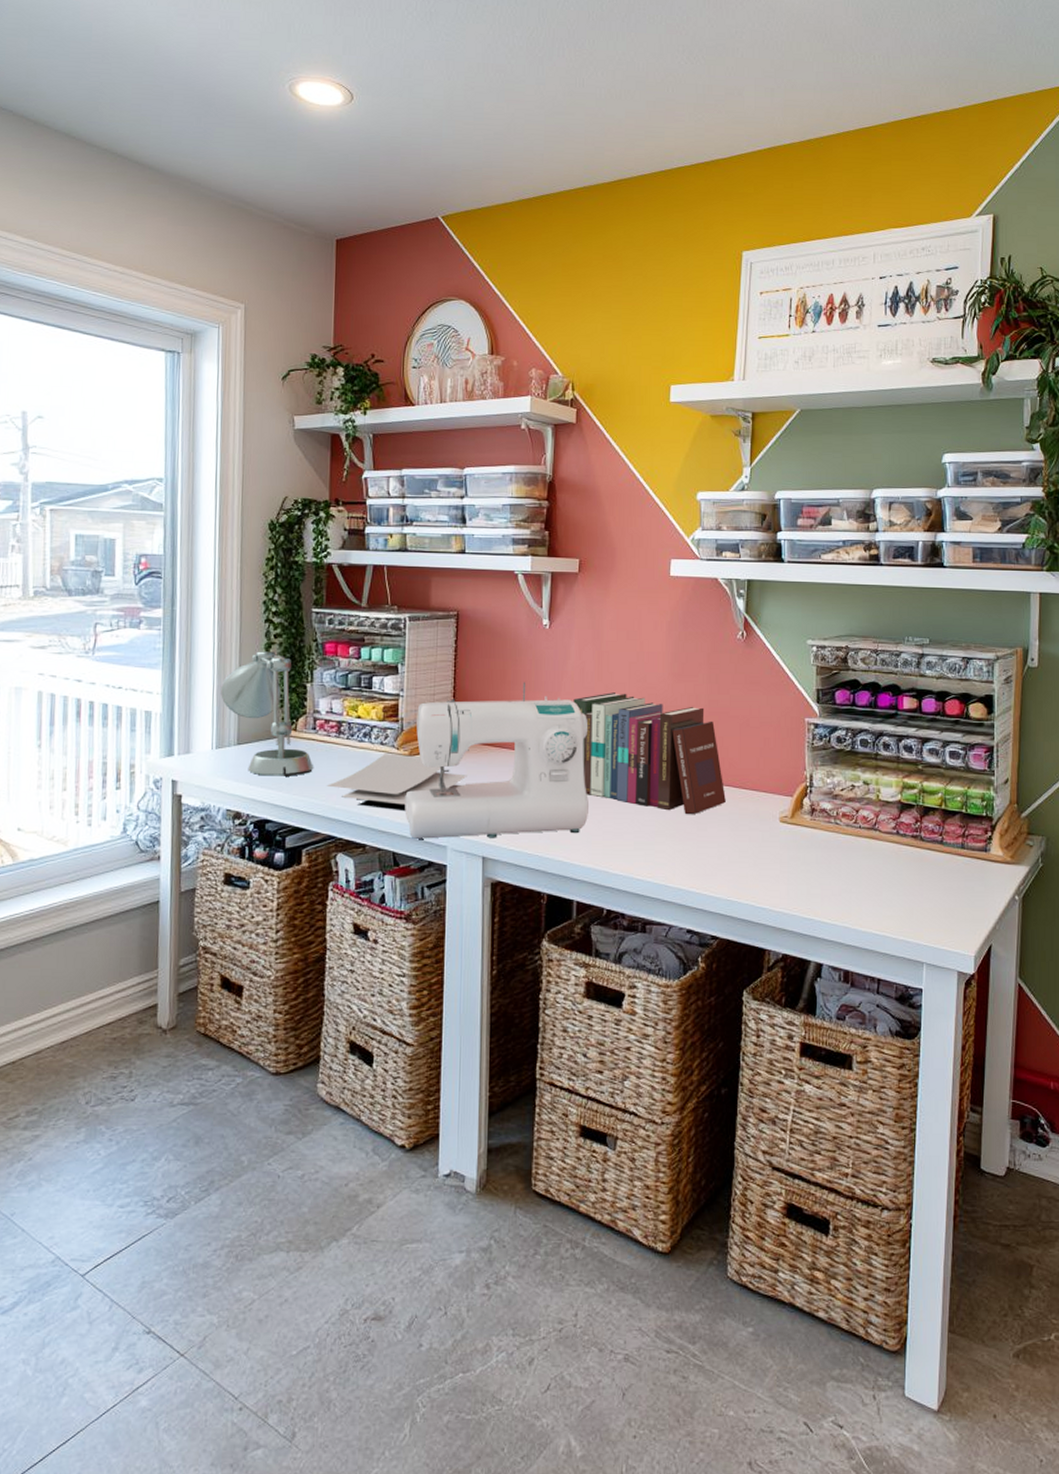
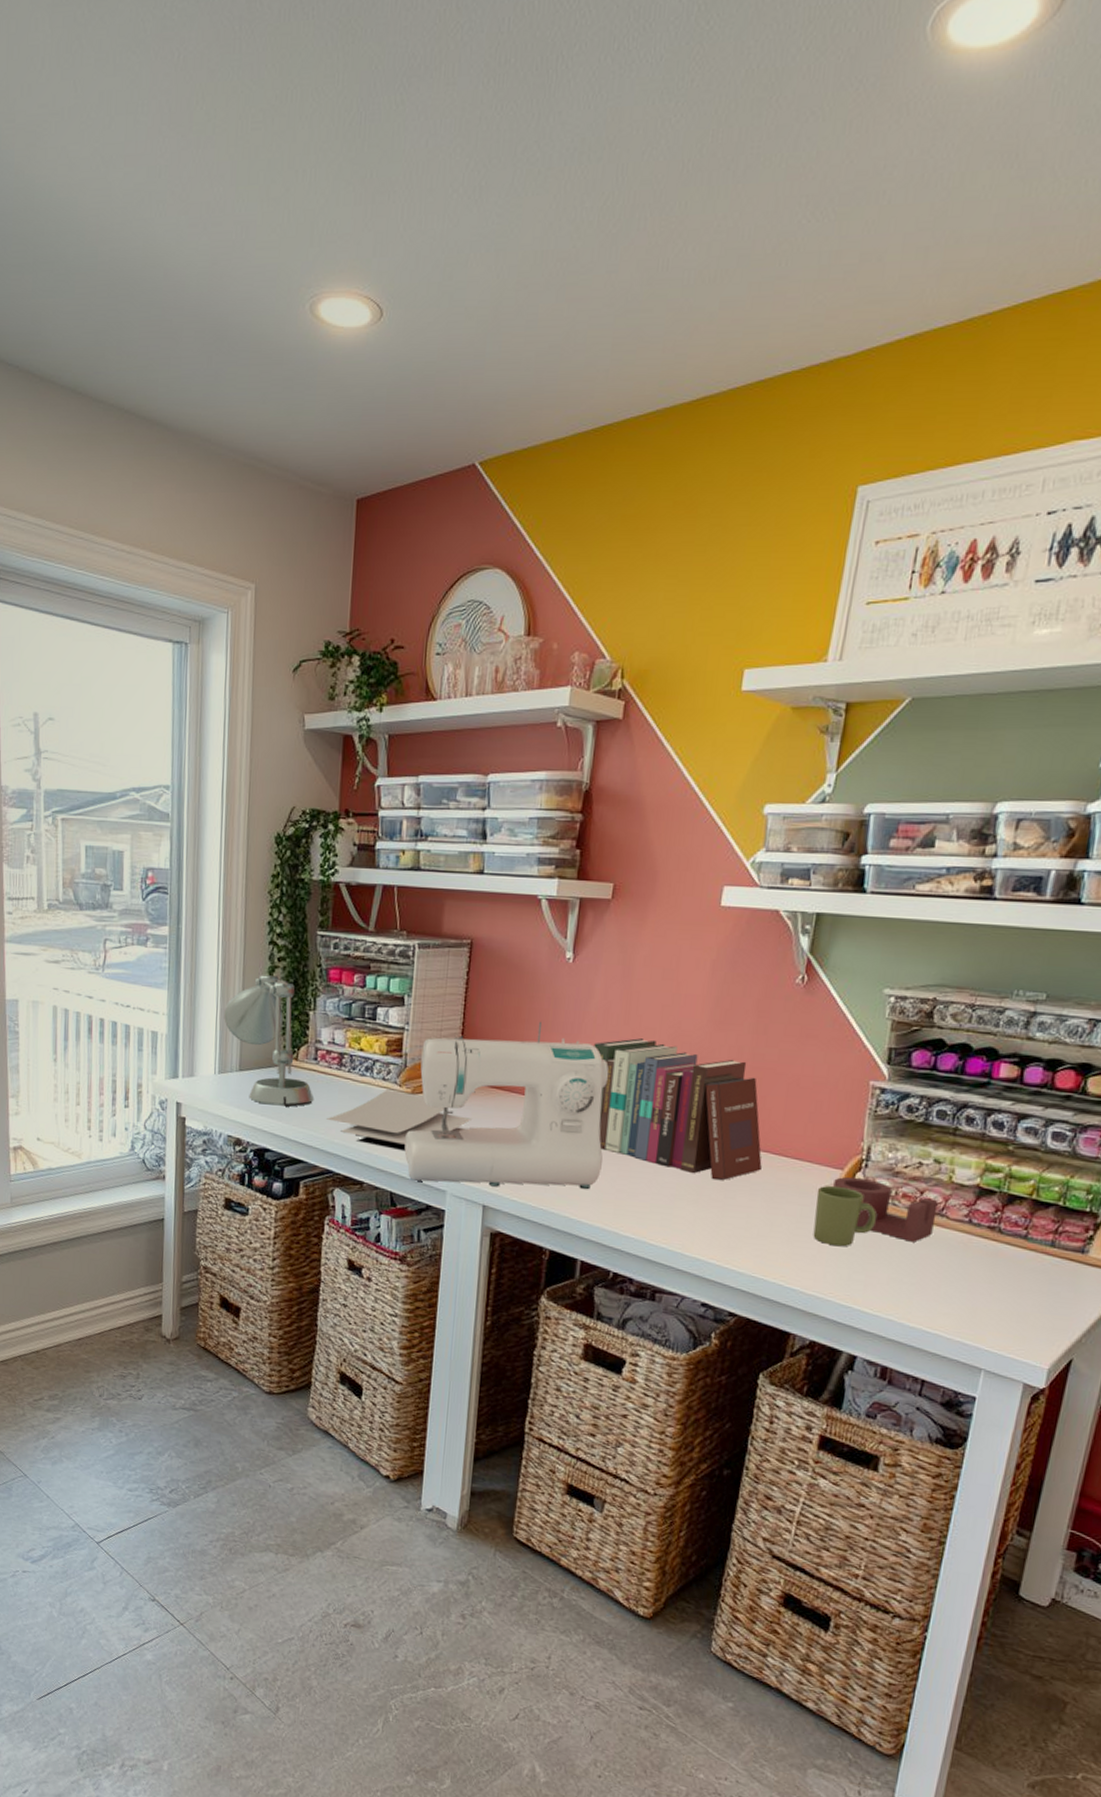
mug: none [773,811,824,865] -> present [813,1185,877,1247]
tape dispenser: none [786,802,871,855] -> present [833,1177,938,1242]

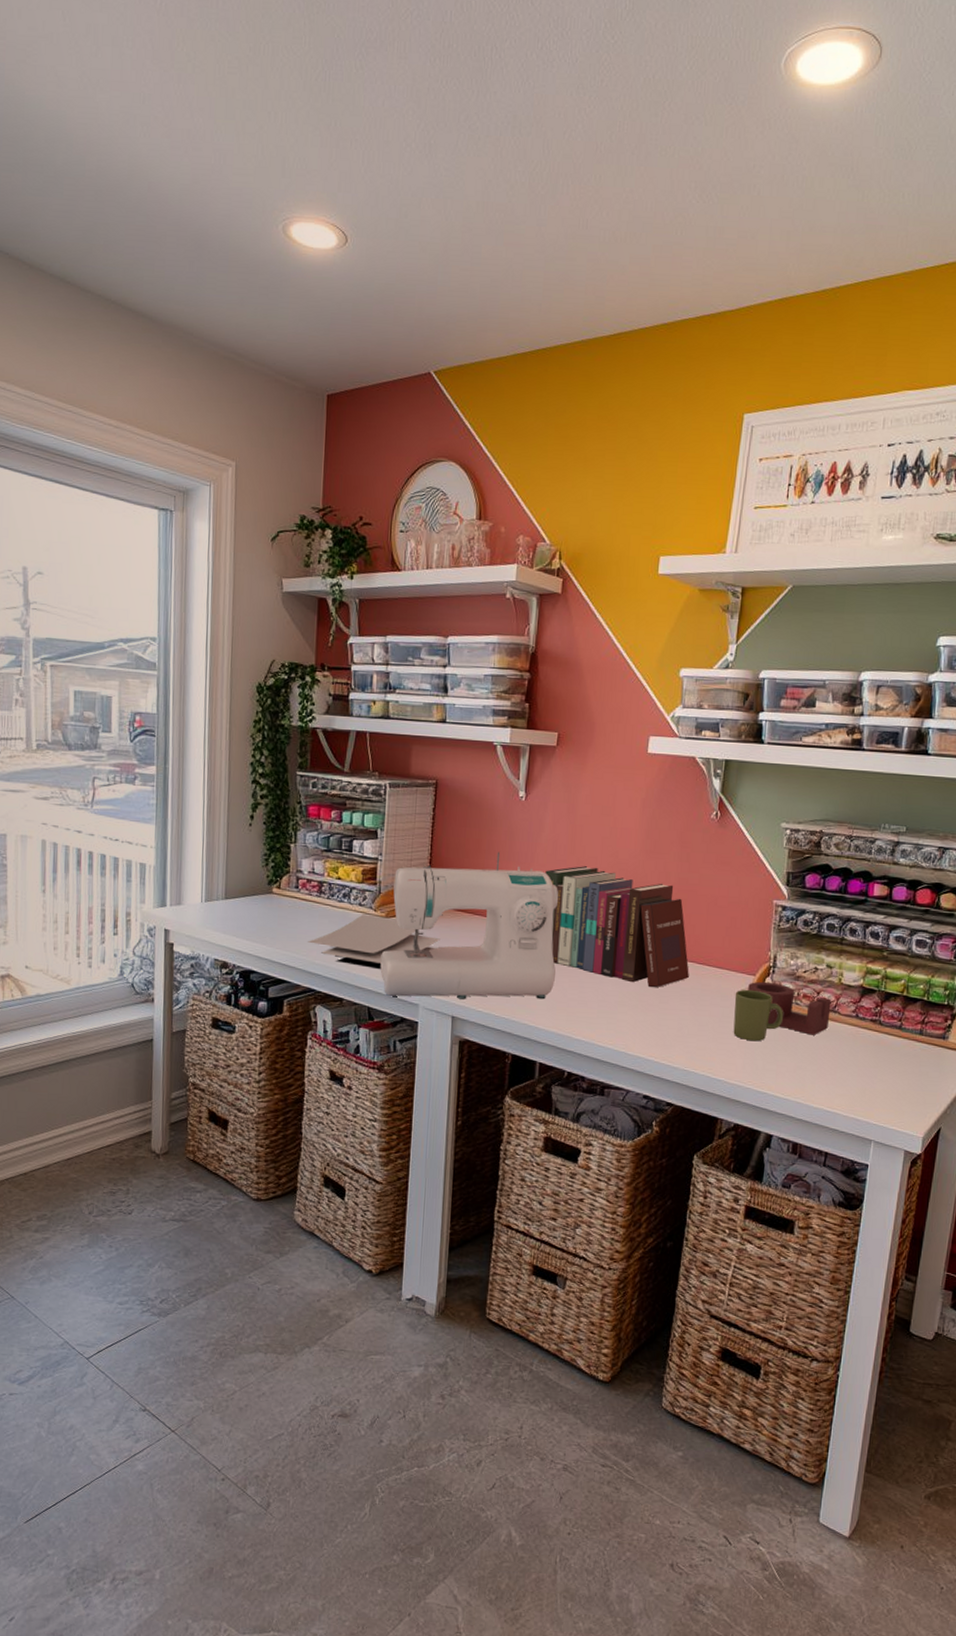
desk lamp: present [224,975,314,1108] -> none [210,811,296,932]

